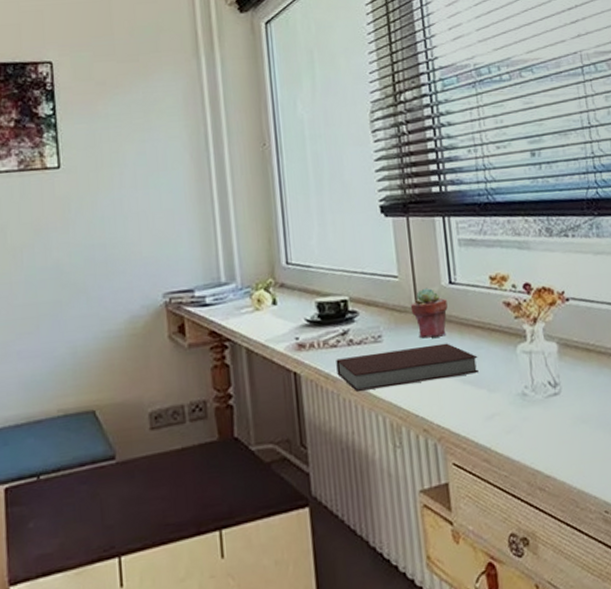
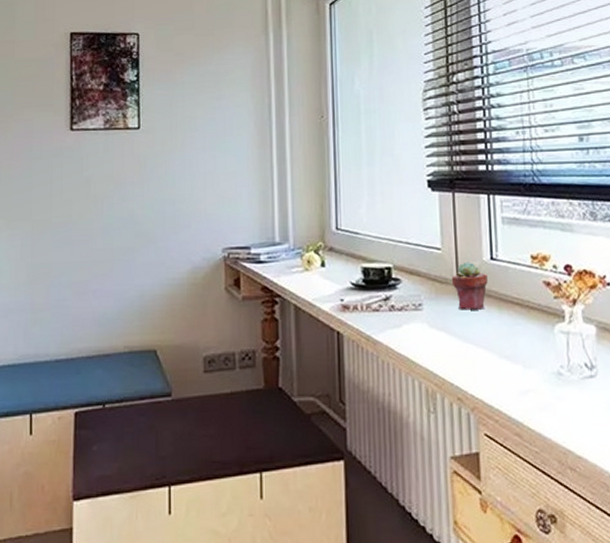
notebook: present [336,343,479,392] -> none [377,316,515,355]

